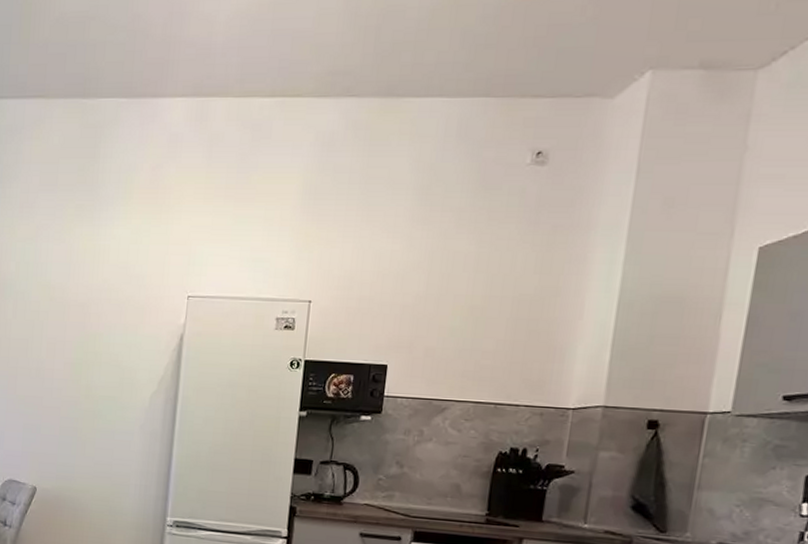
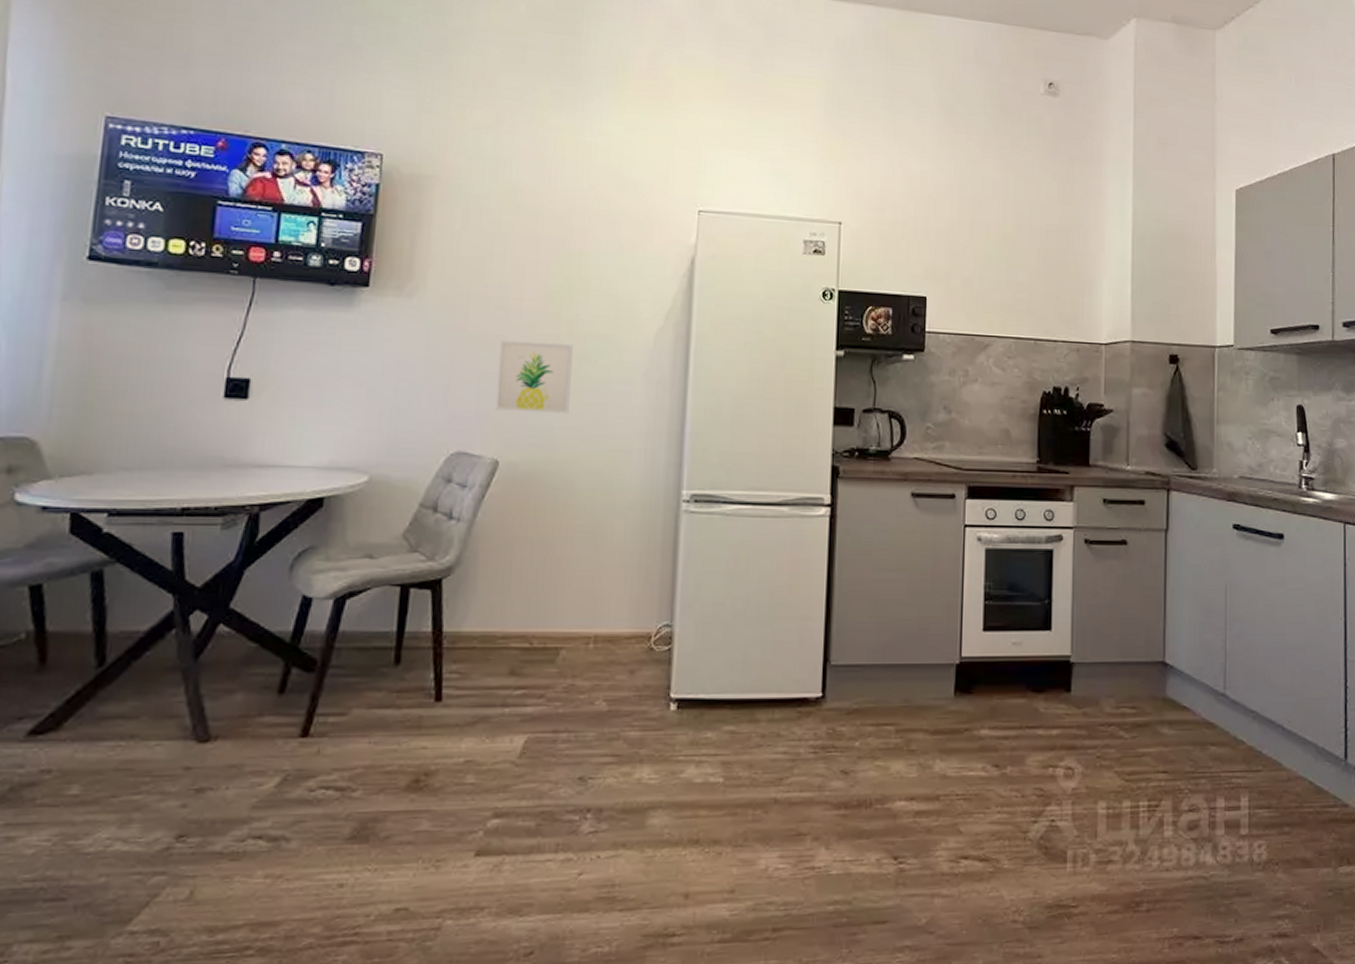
wall art: none [34,400,89,456] -> present [494,339,573,414]

